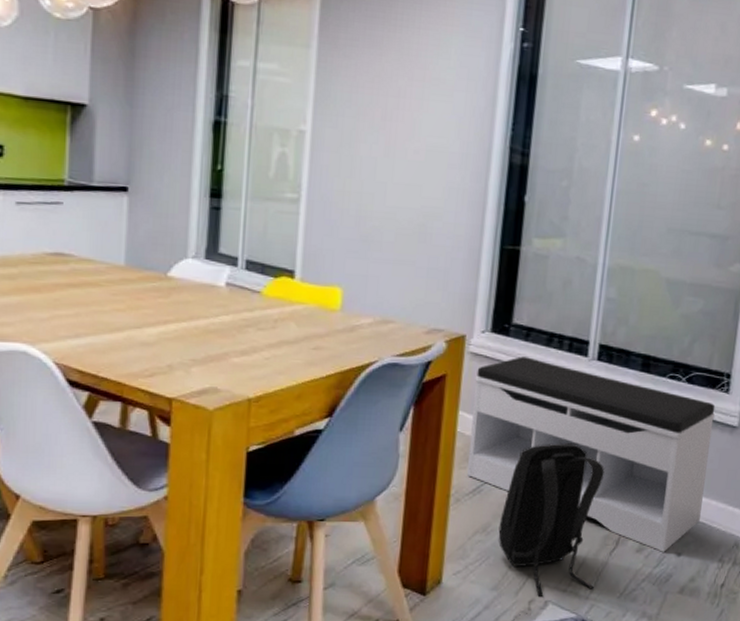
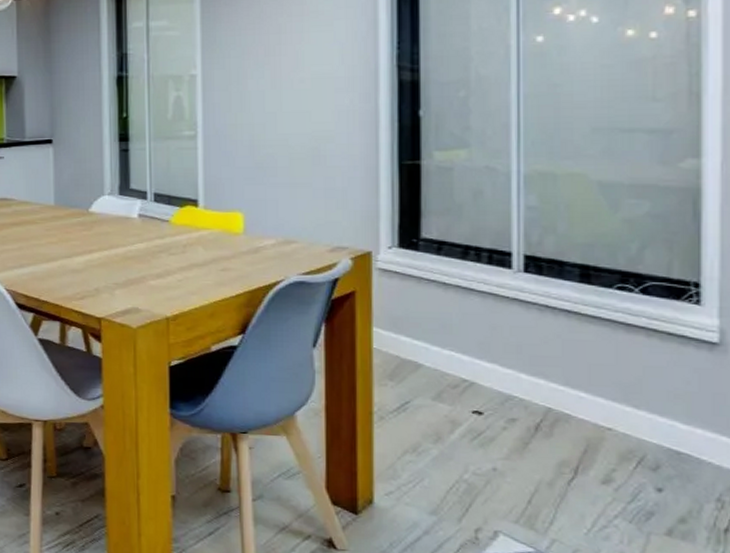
bench: present [467,356,715,552] -> none [386,271,684,486]
backpack: present [498,443,605,596] -> none [431,360,553,526]

